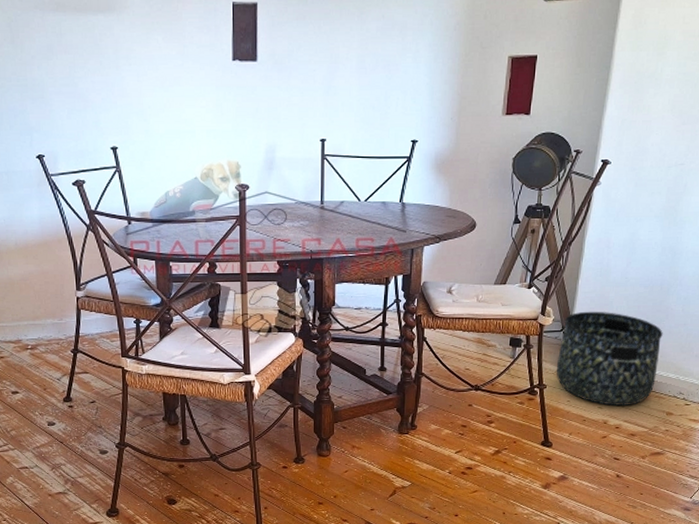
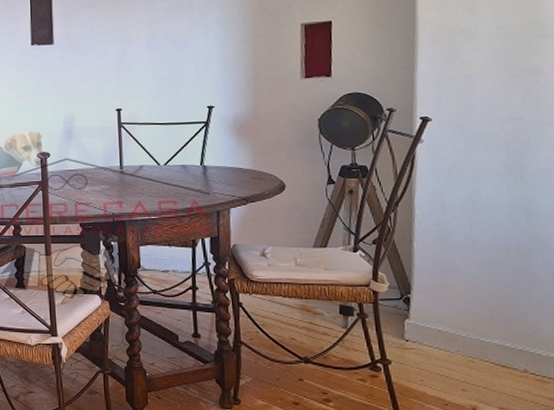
basket: present [556,311,663,406] -> none [400,277,533,389]

